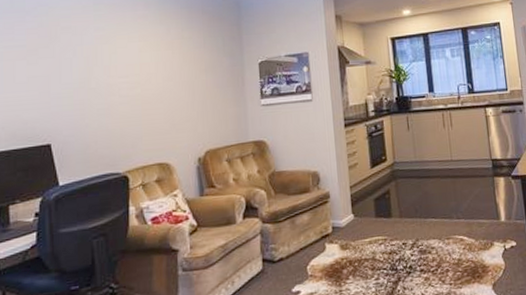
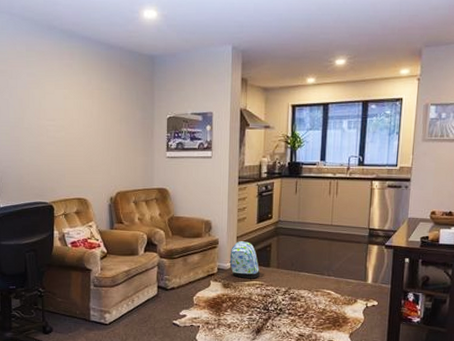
backpack: none [344,190,382,235] -> present [229,241,260,278]

